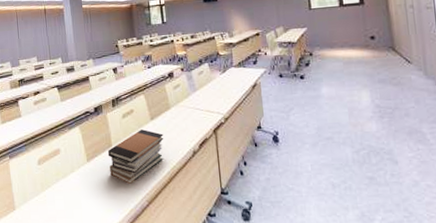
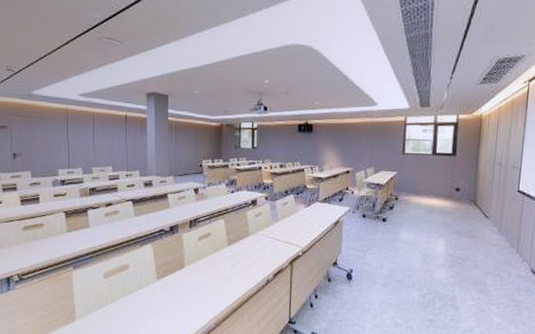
book stack: present [107,129,164,184] -> none [179,254,239,305]

